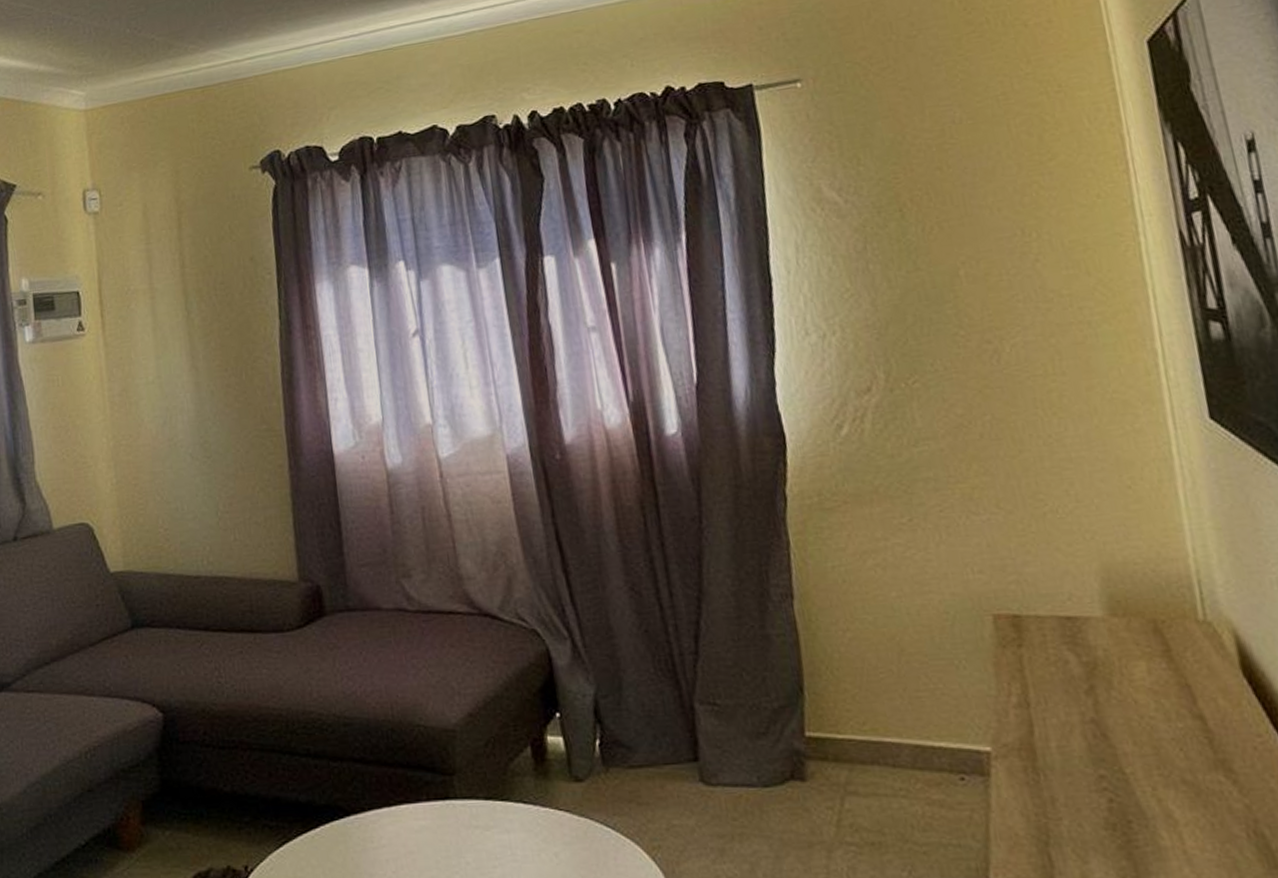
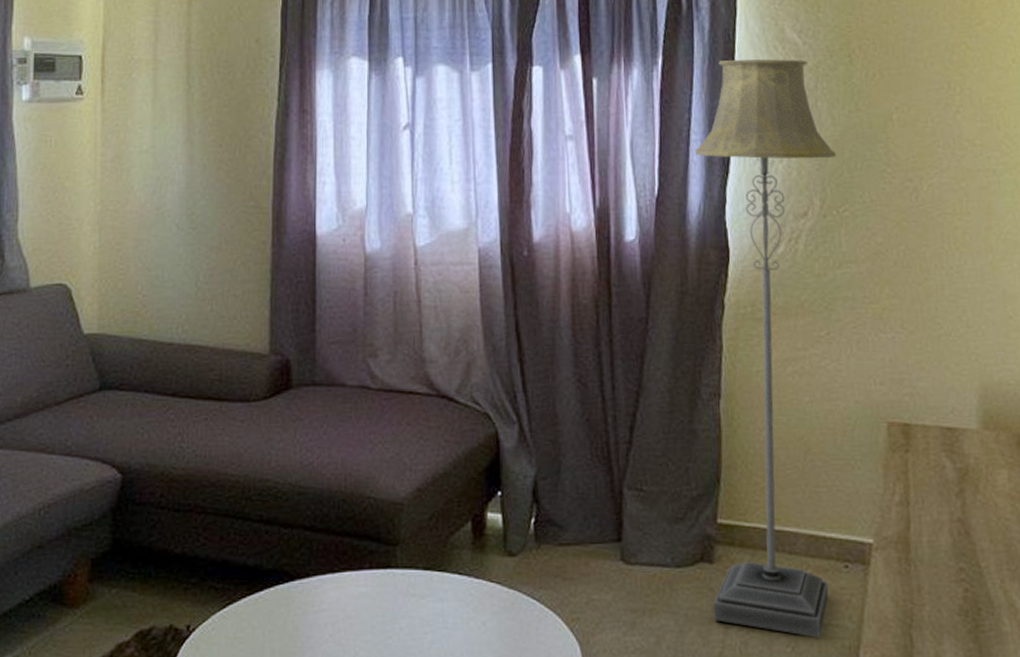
floor lamp: none [733,220,945,860] -> present [694,59,836,638]

